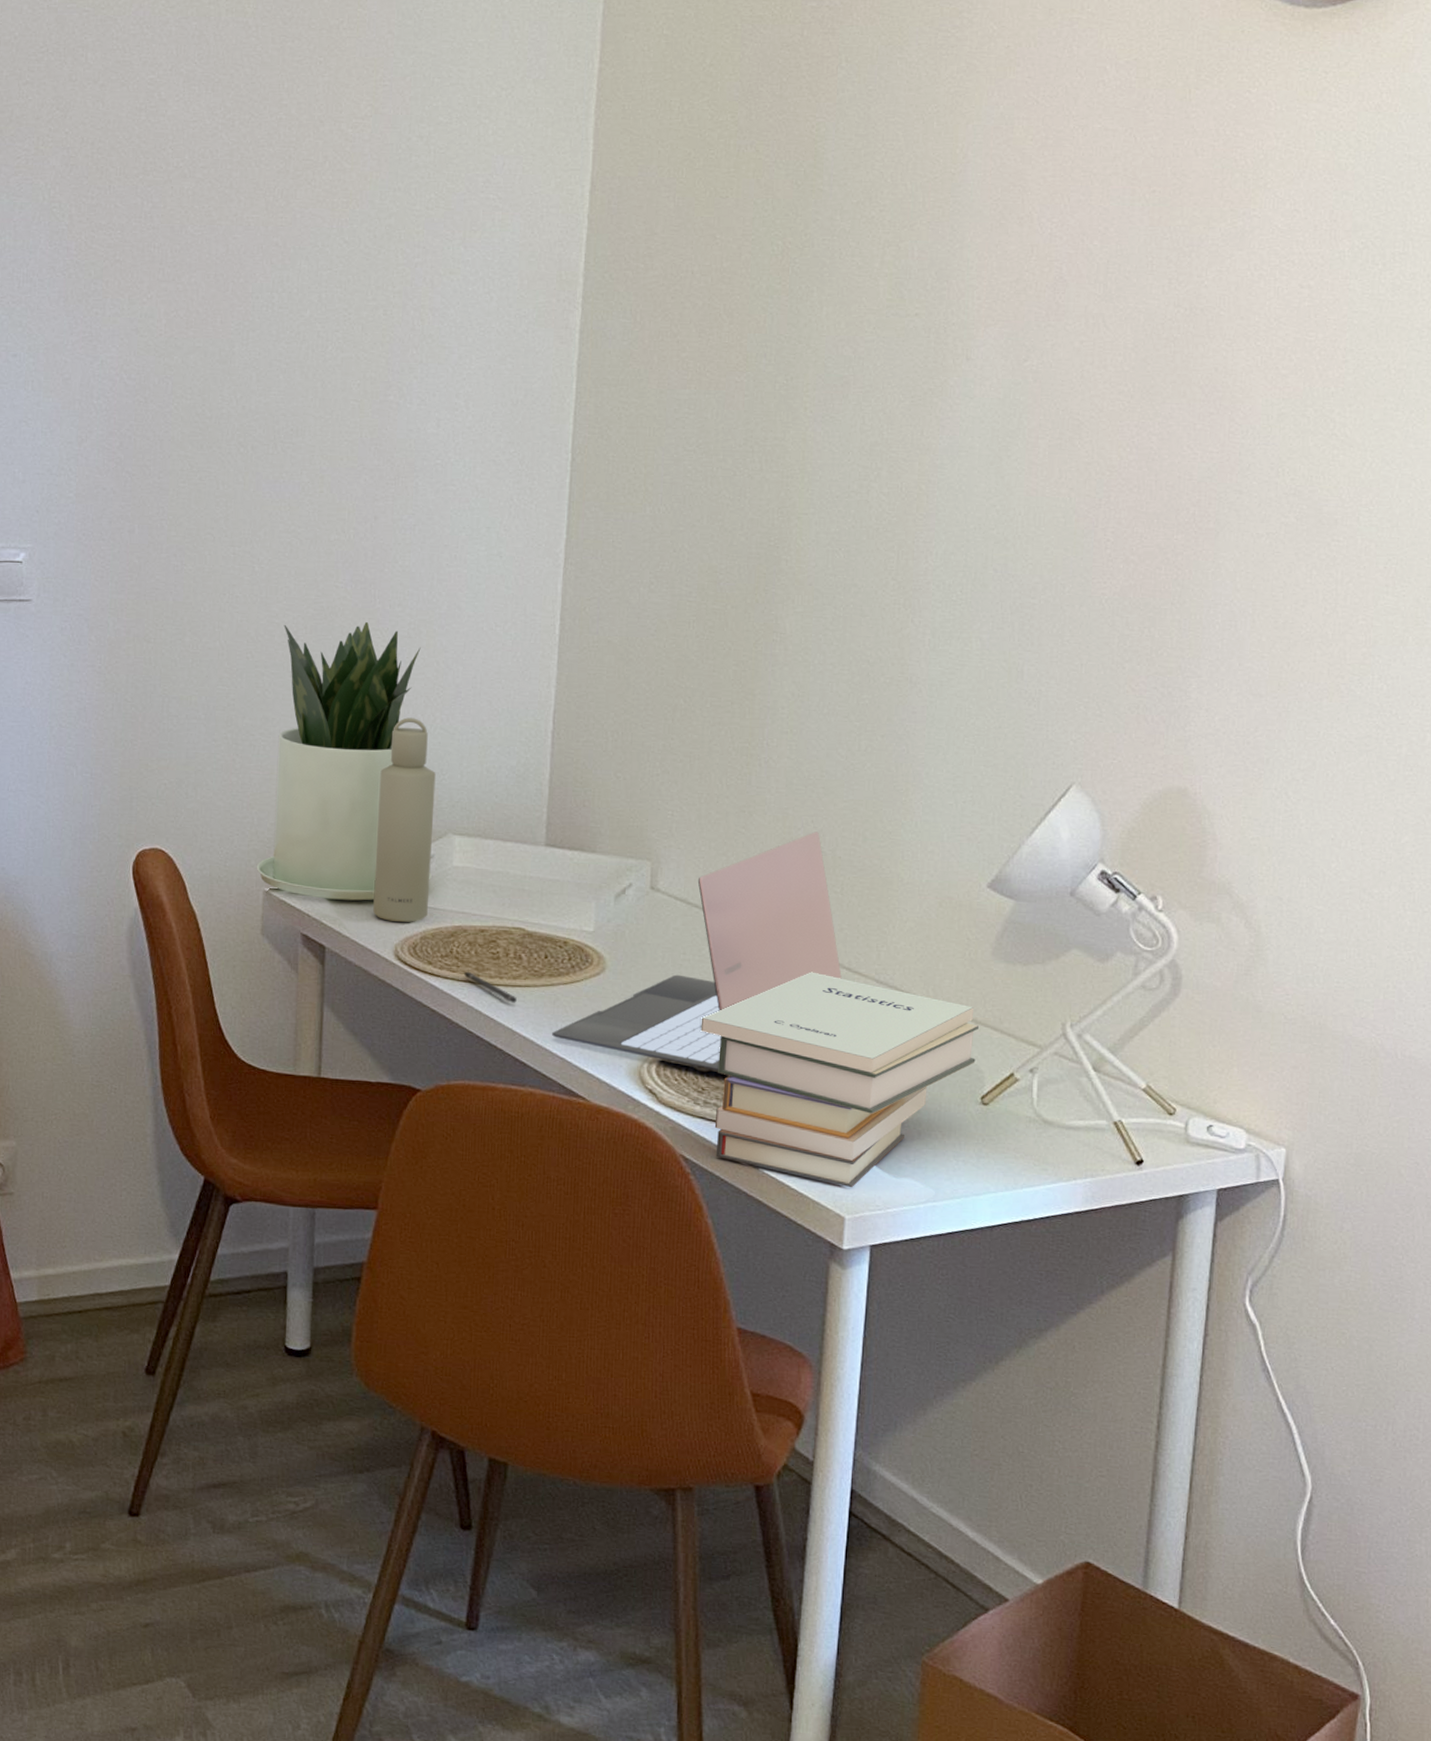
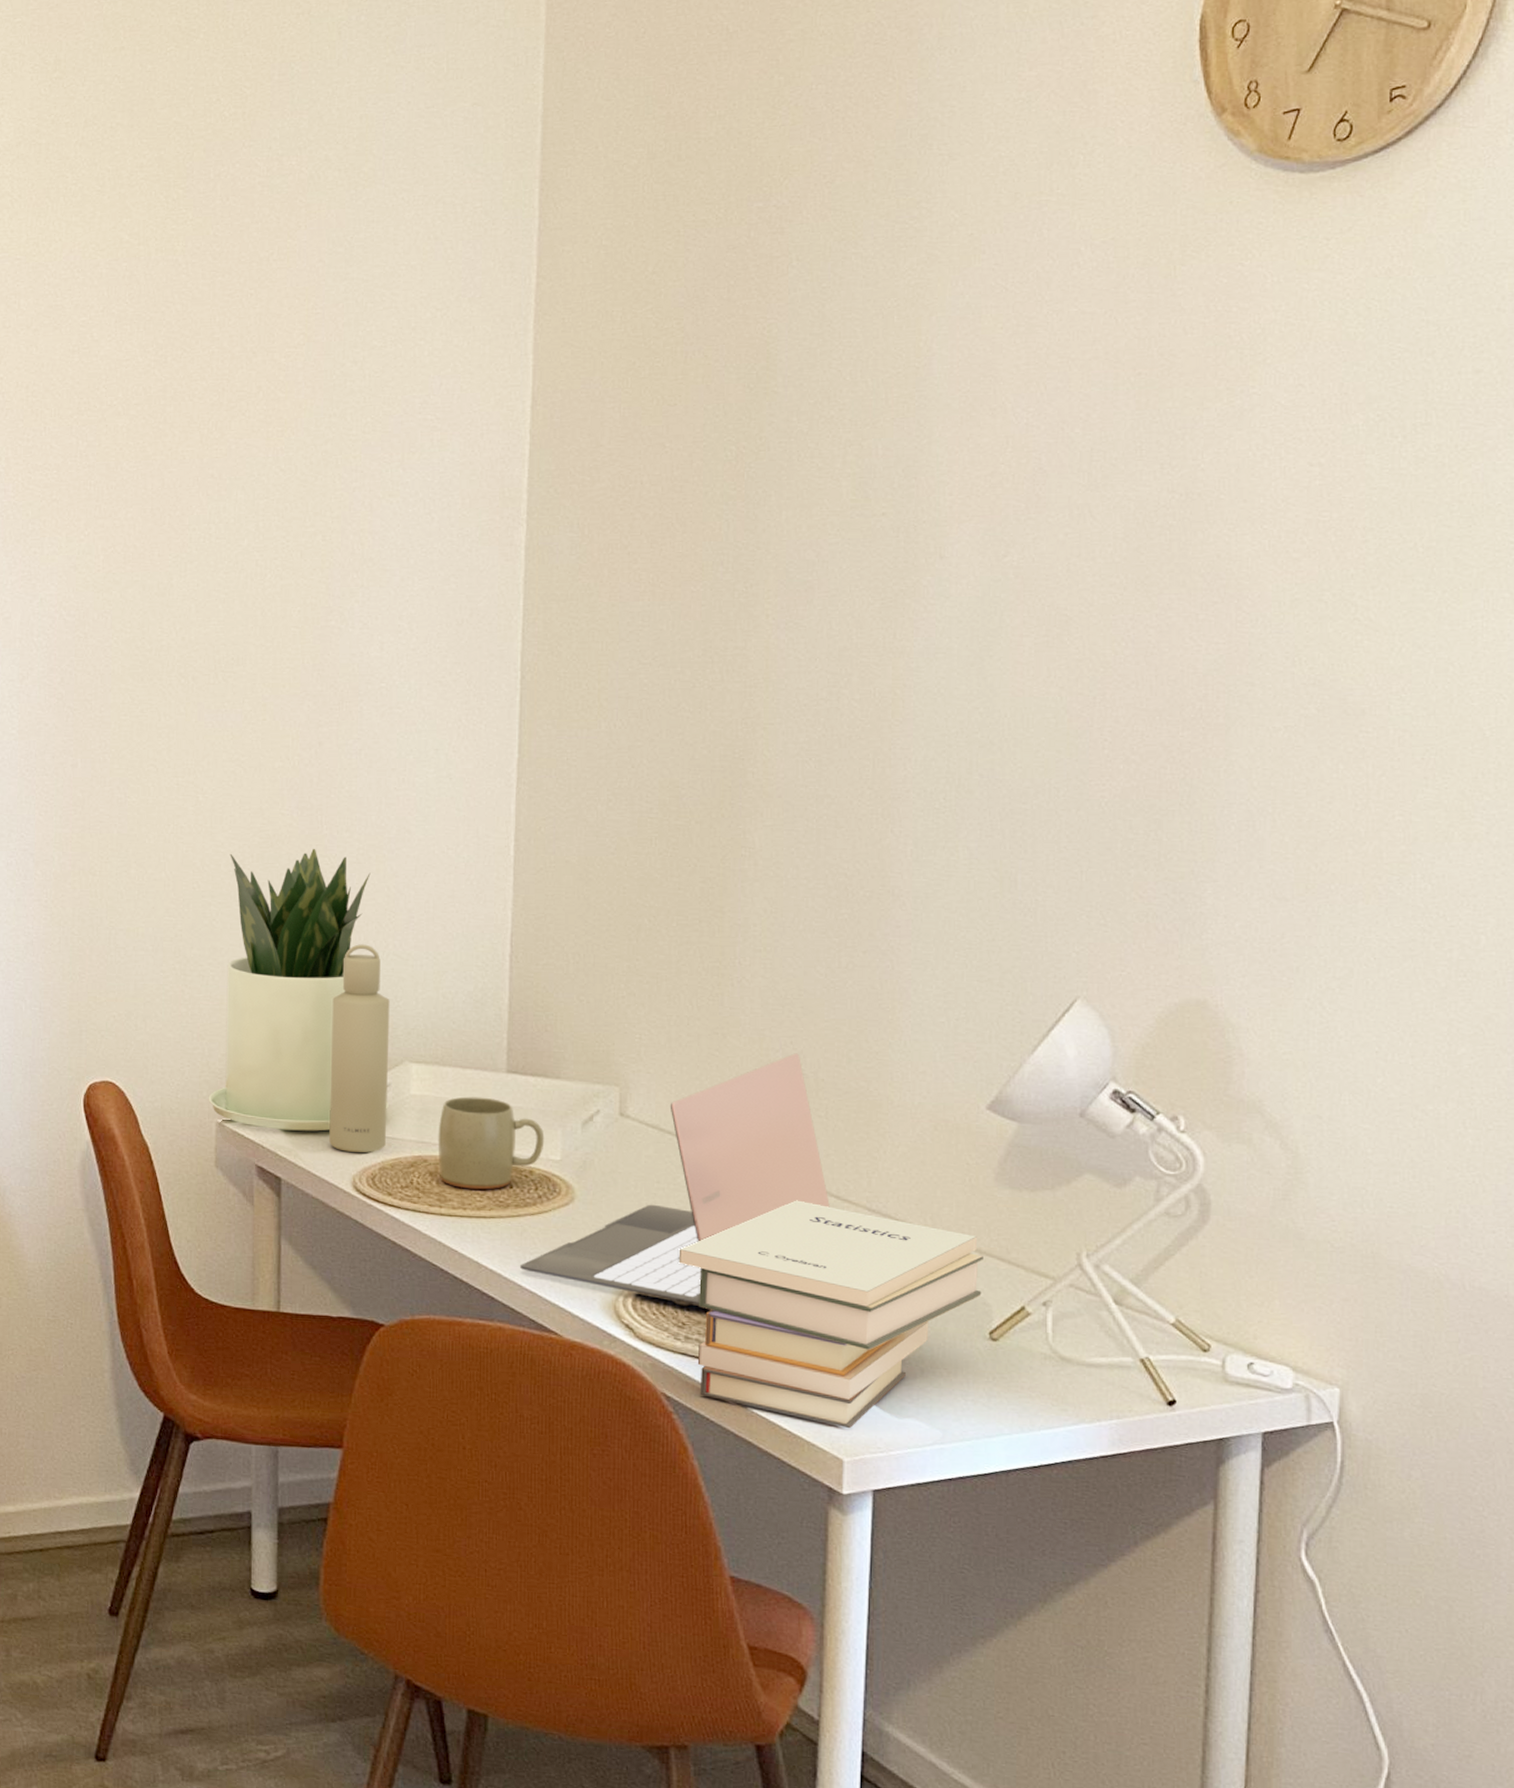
pen: present [463,971,518,1003] -> none [424,1202,483,1235]
mug: none [477,869,579,960] -> present [438,1096,545,1190]

